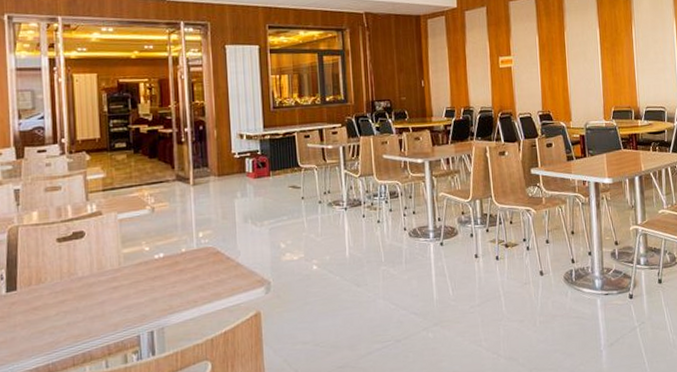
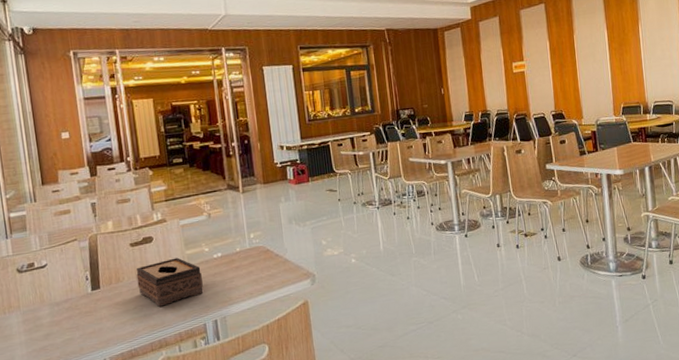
tissue box: none [61,257,140,314] -> present [136,257,204,307]

